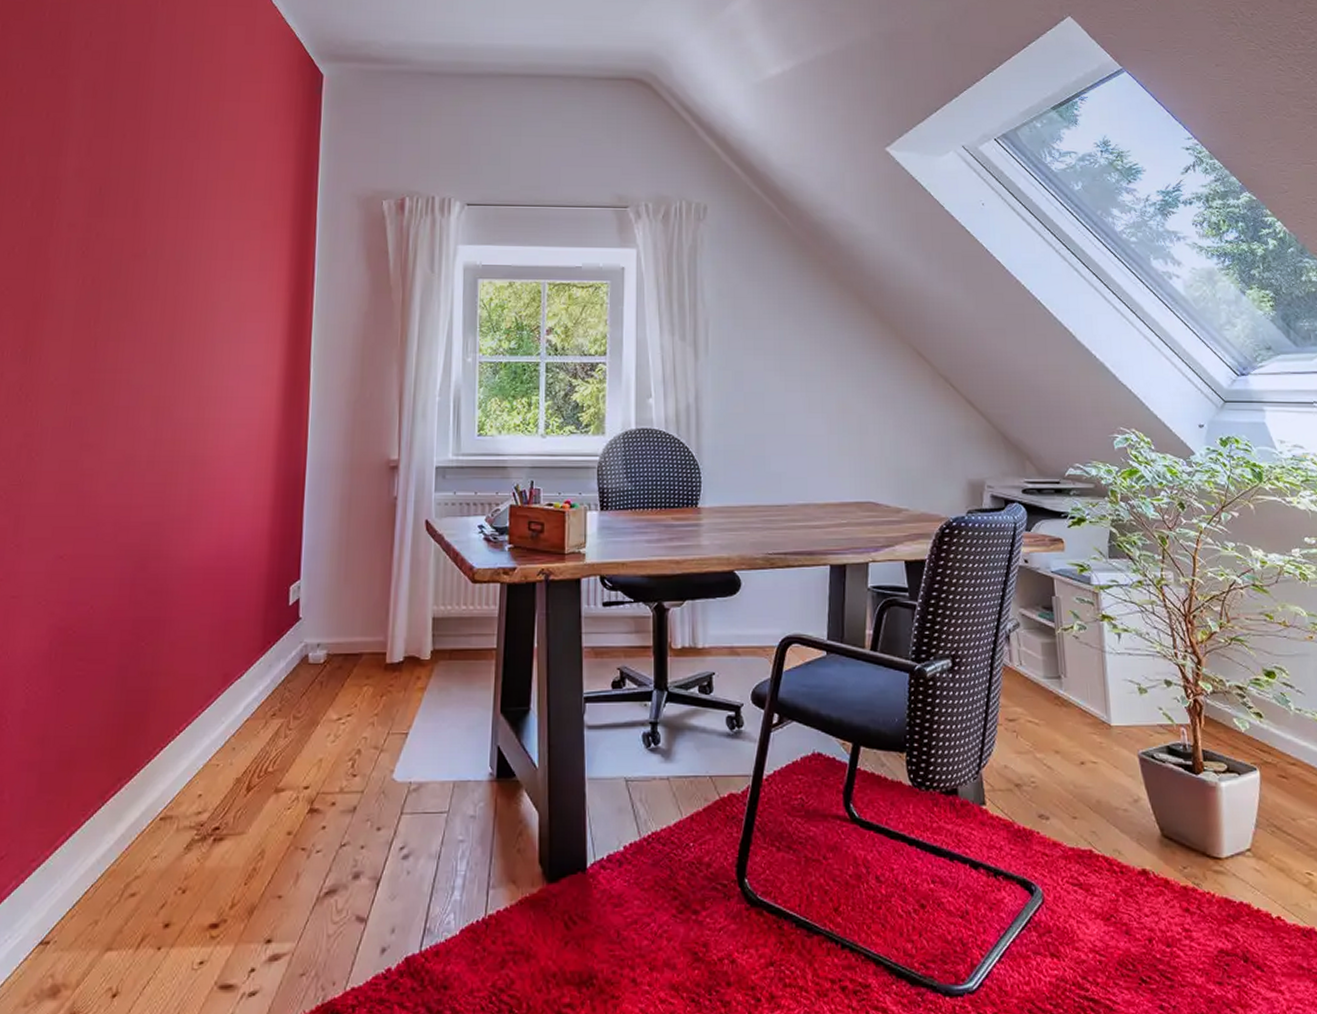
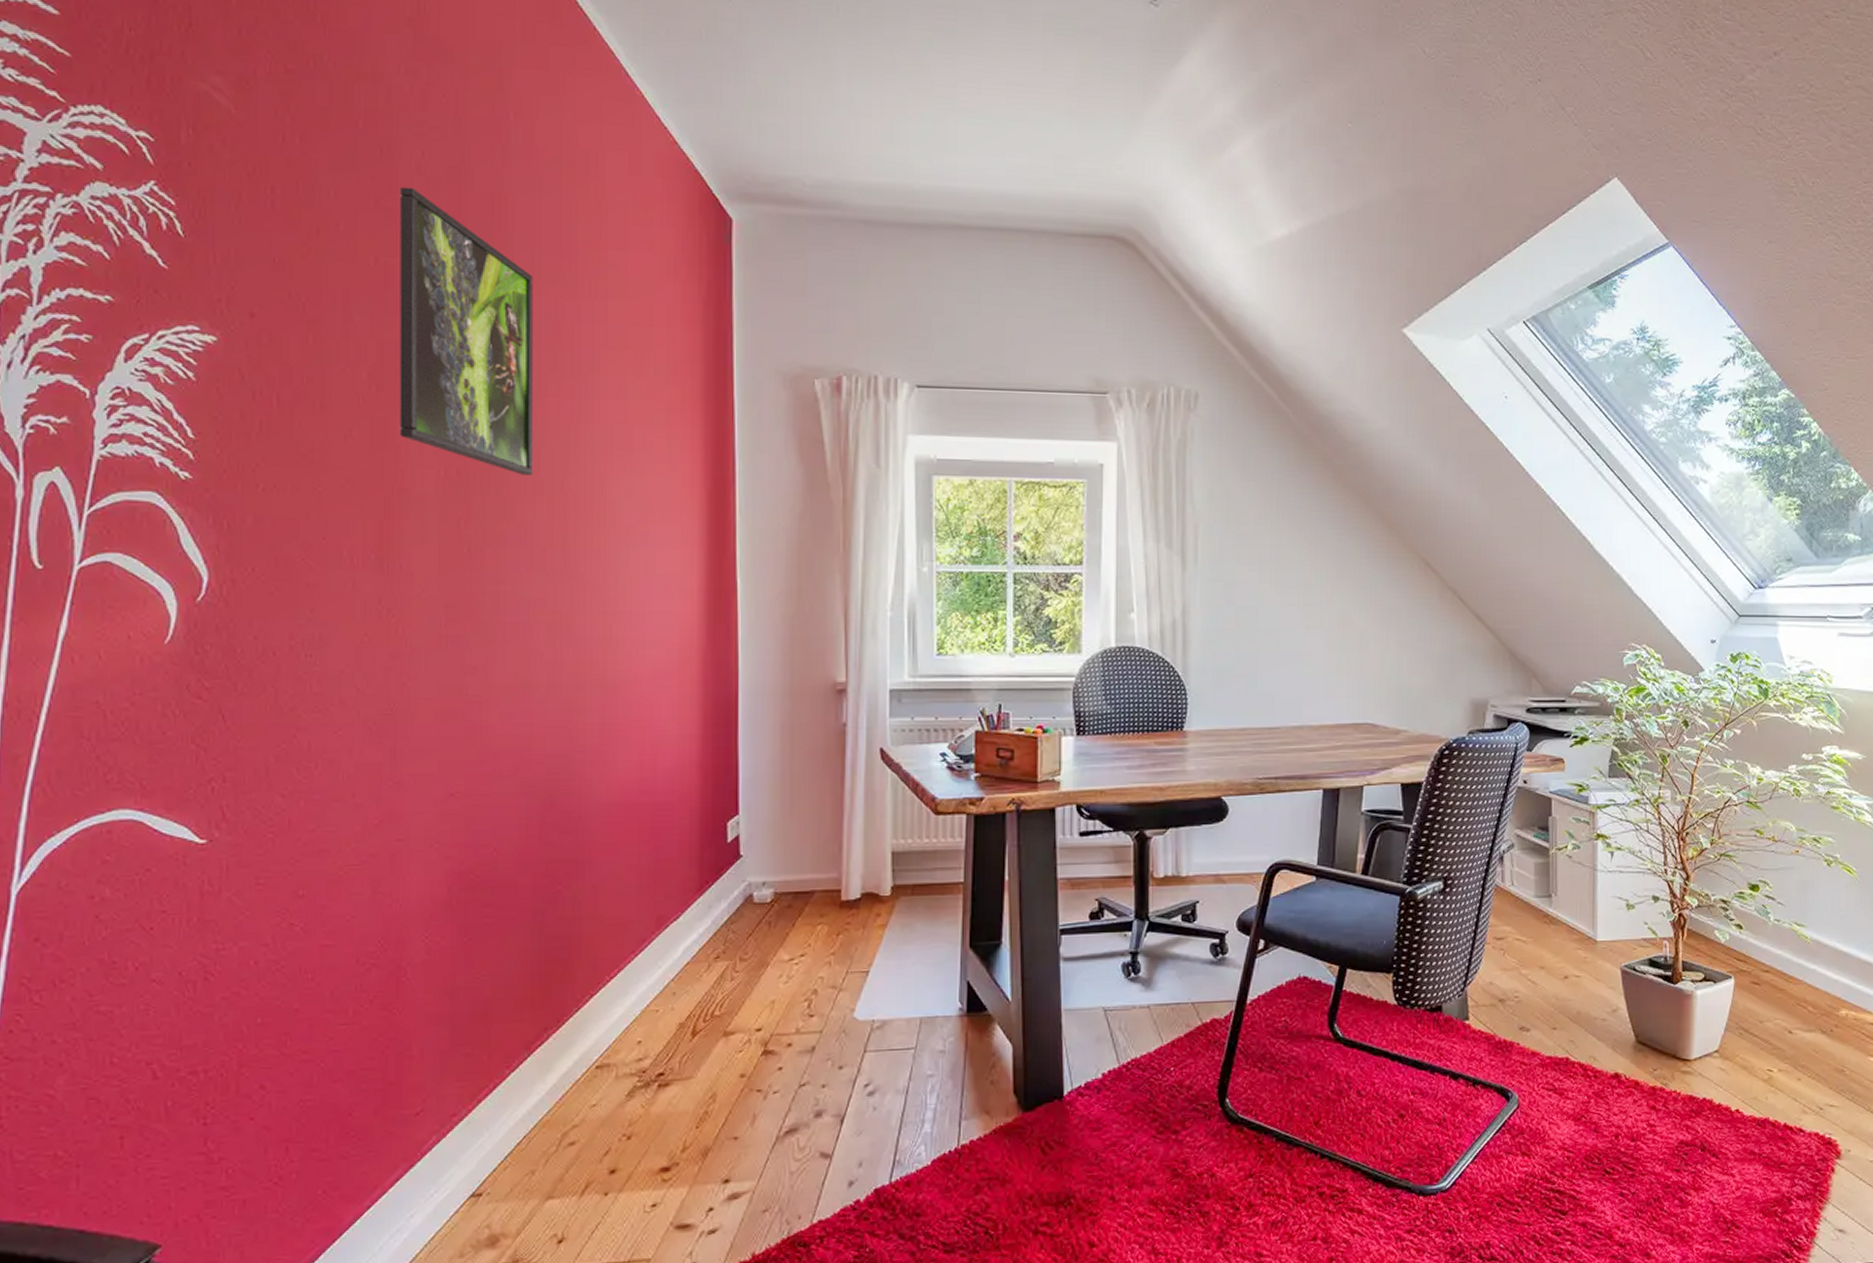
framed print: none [50,59,165,282] -> present [399,186,534,475]

